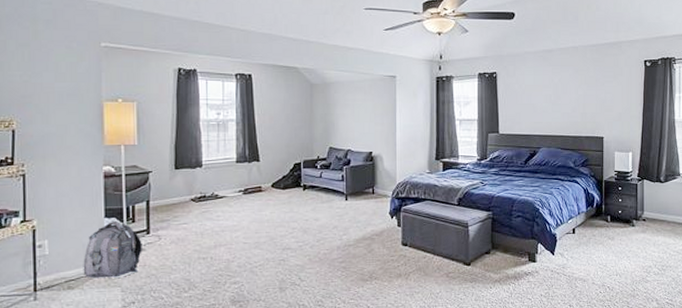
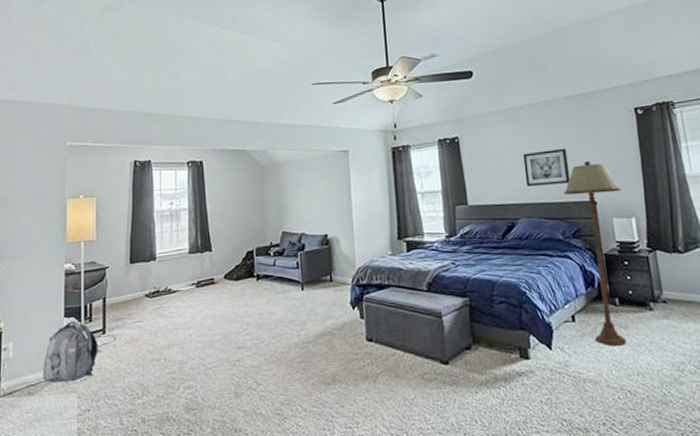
wall art: none [549,90,586,121] -> present [522,148,571,186]
floor lamp: none [579,102,625,253] -> present [564,160,627,346]

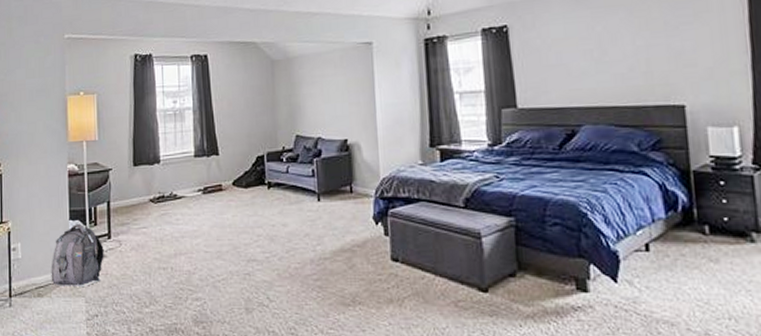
wall art: present [522,148,571,186] -> none [590,38,652,86]
floor lamp: present [564,160,627,346] -> none [642,54,721,283]

